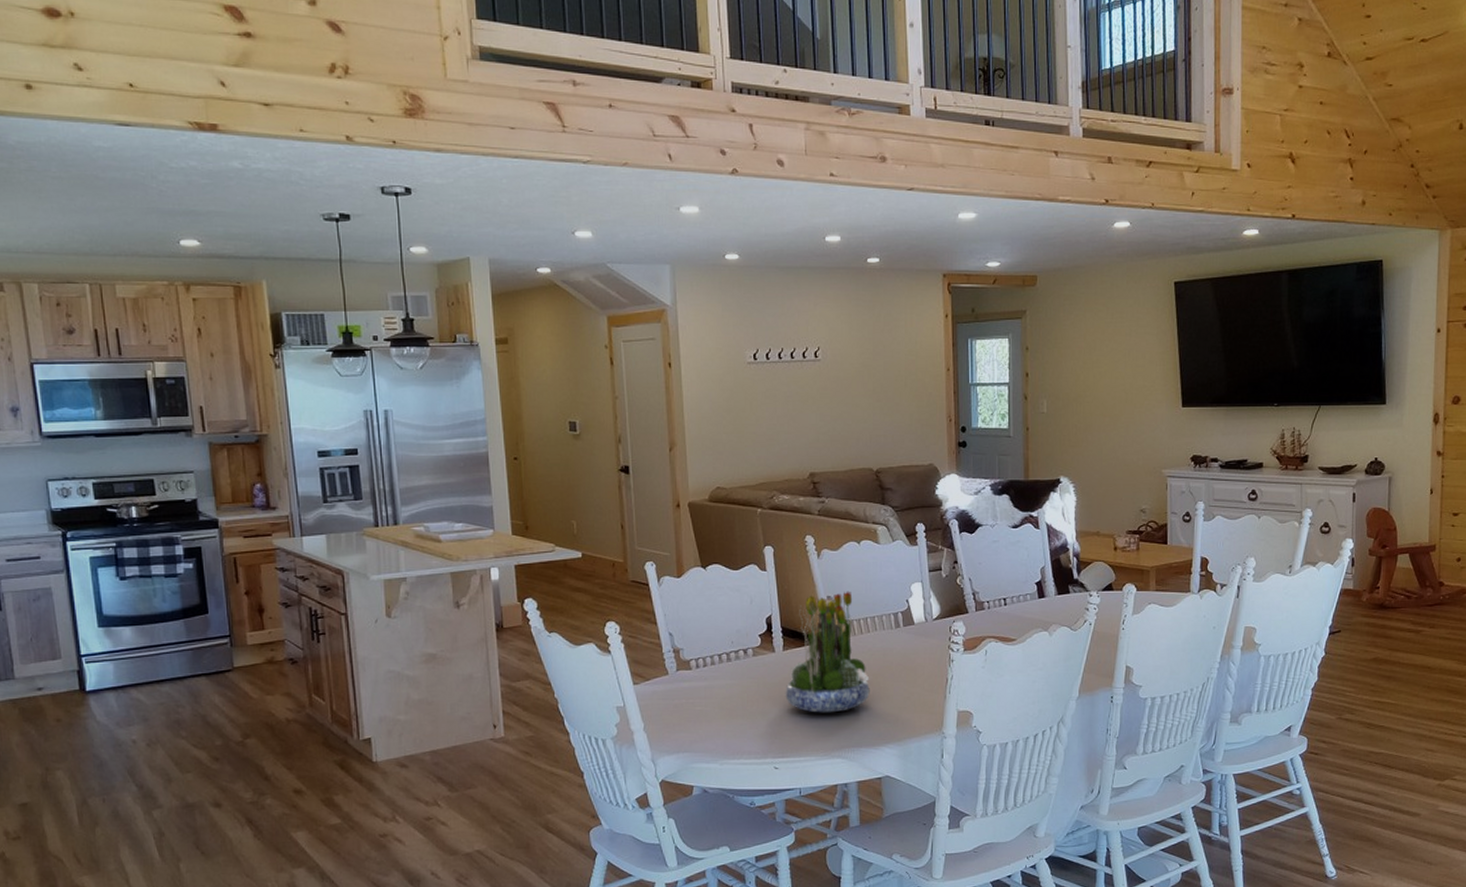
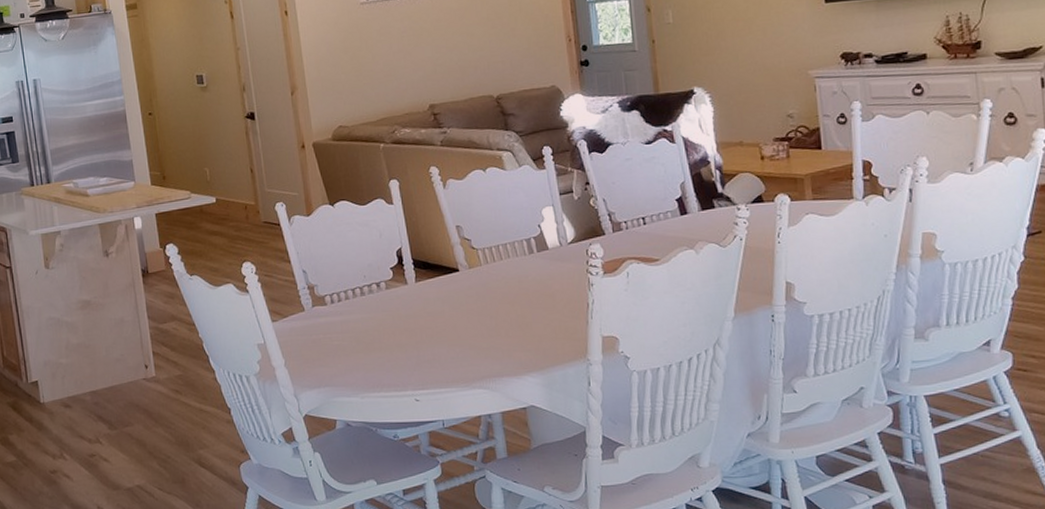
flower arrangement: present [785,591,870,713] -> none [420,219,508,344]

